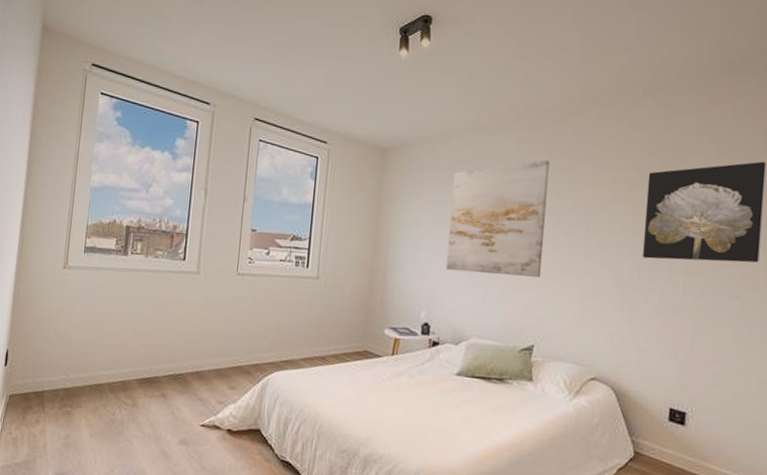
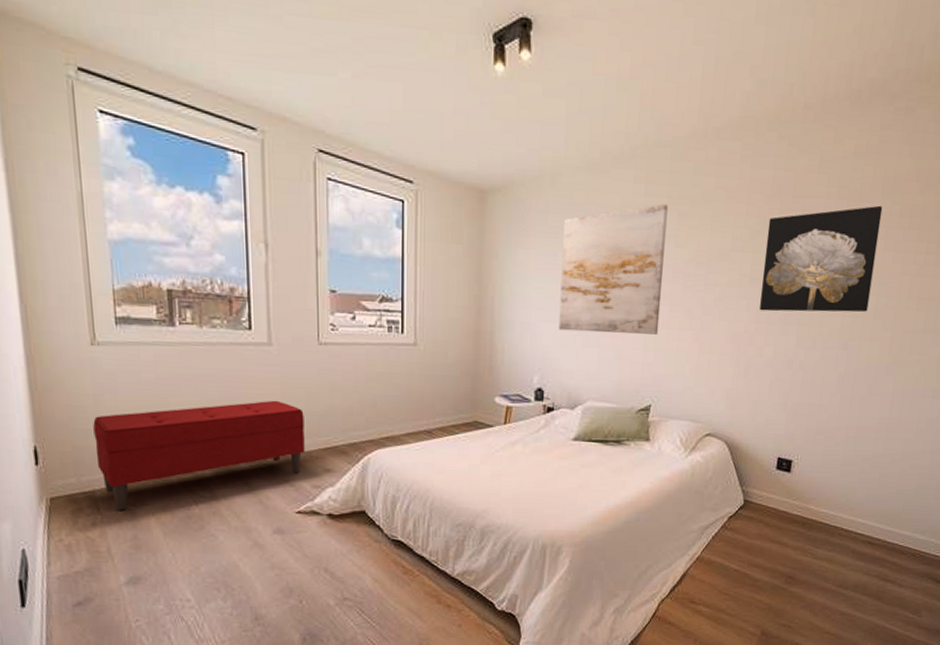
bench: none [50,321,218,411] -> present [93,400,305,510]

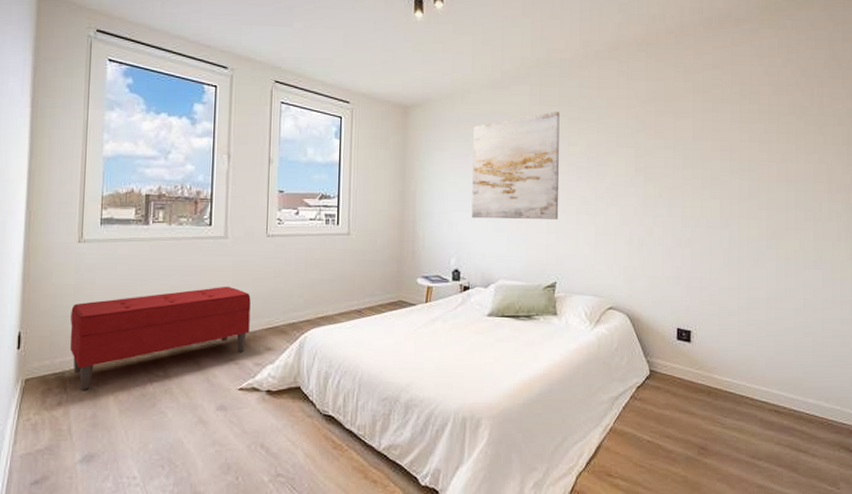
wall art: present [760,205,883,313] -> none [645,105,743,197]

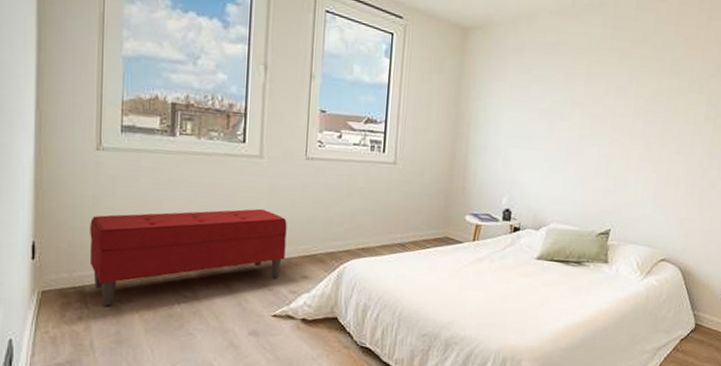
wall art: present [471,111,560,220] -> none [528,47,632,165]

